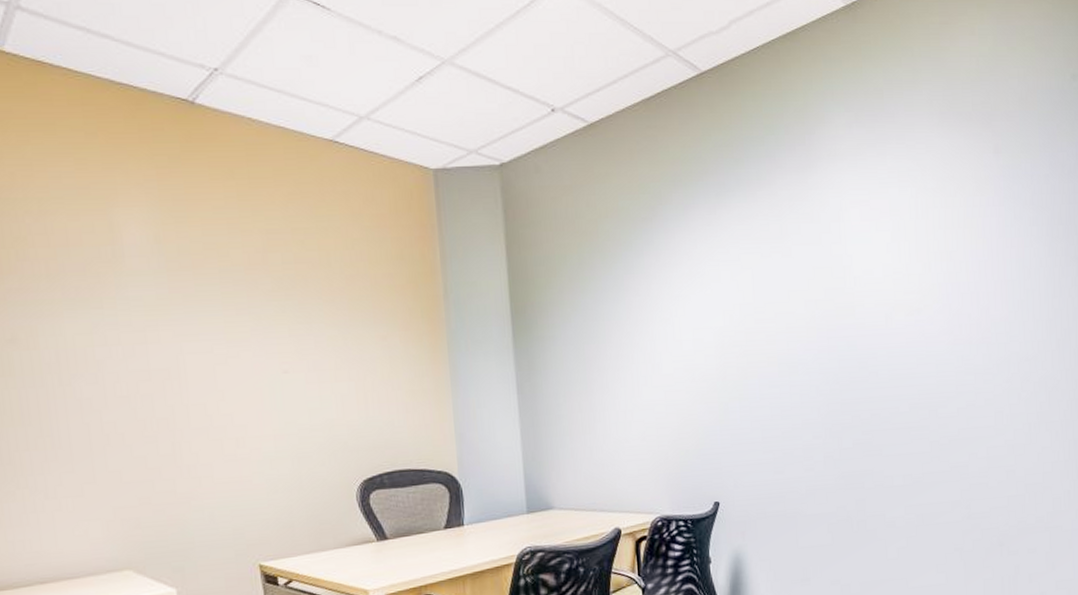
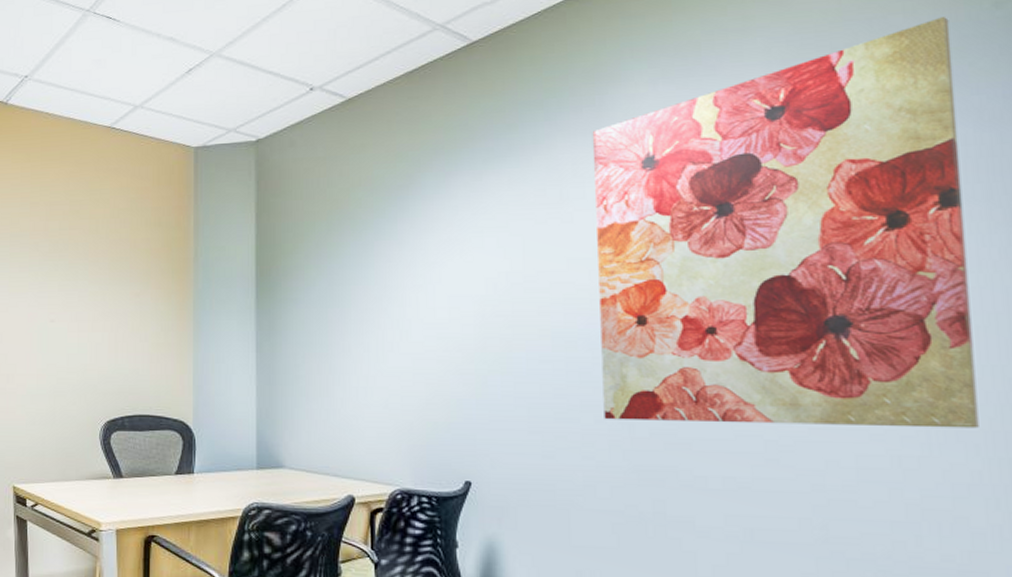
wall art: none [803,84,1058,435] -> present [592,17,979,429]

